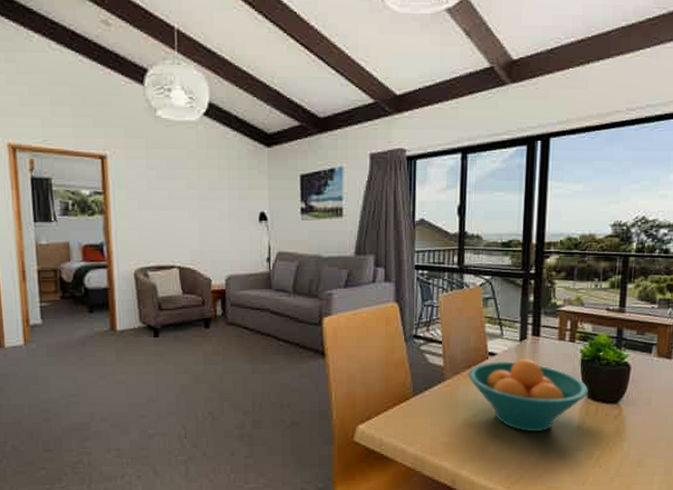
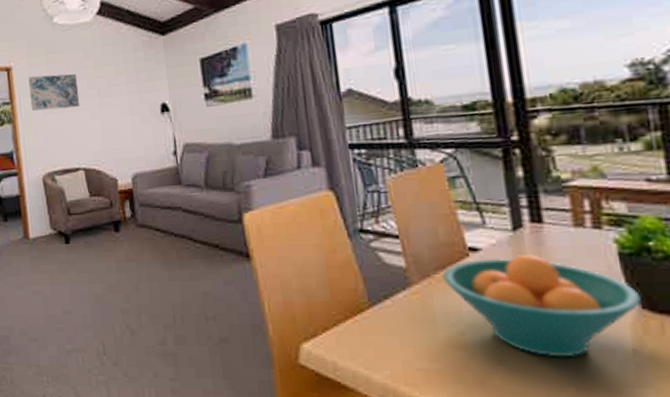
wall art: none [125,168,179,205] -> present [28,74,80,111]

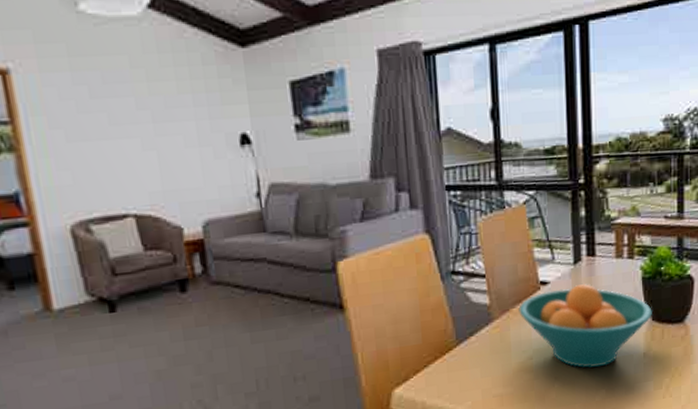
wall art: present [28,74,80,111] -> none [39,85,126,136]

